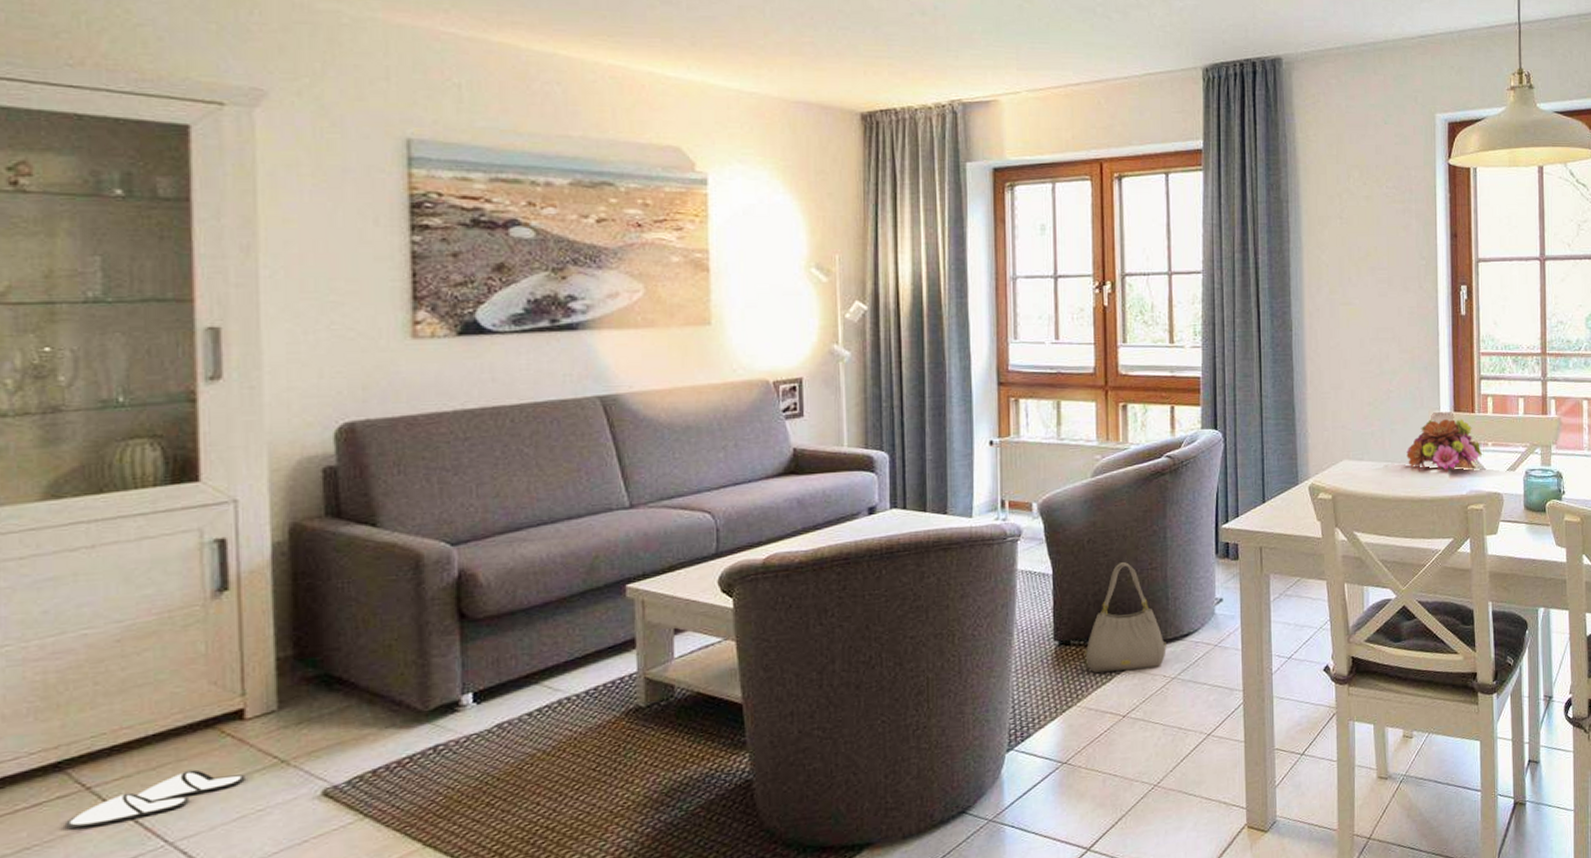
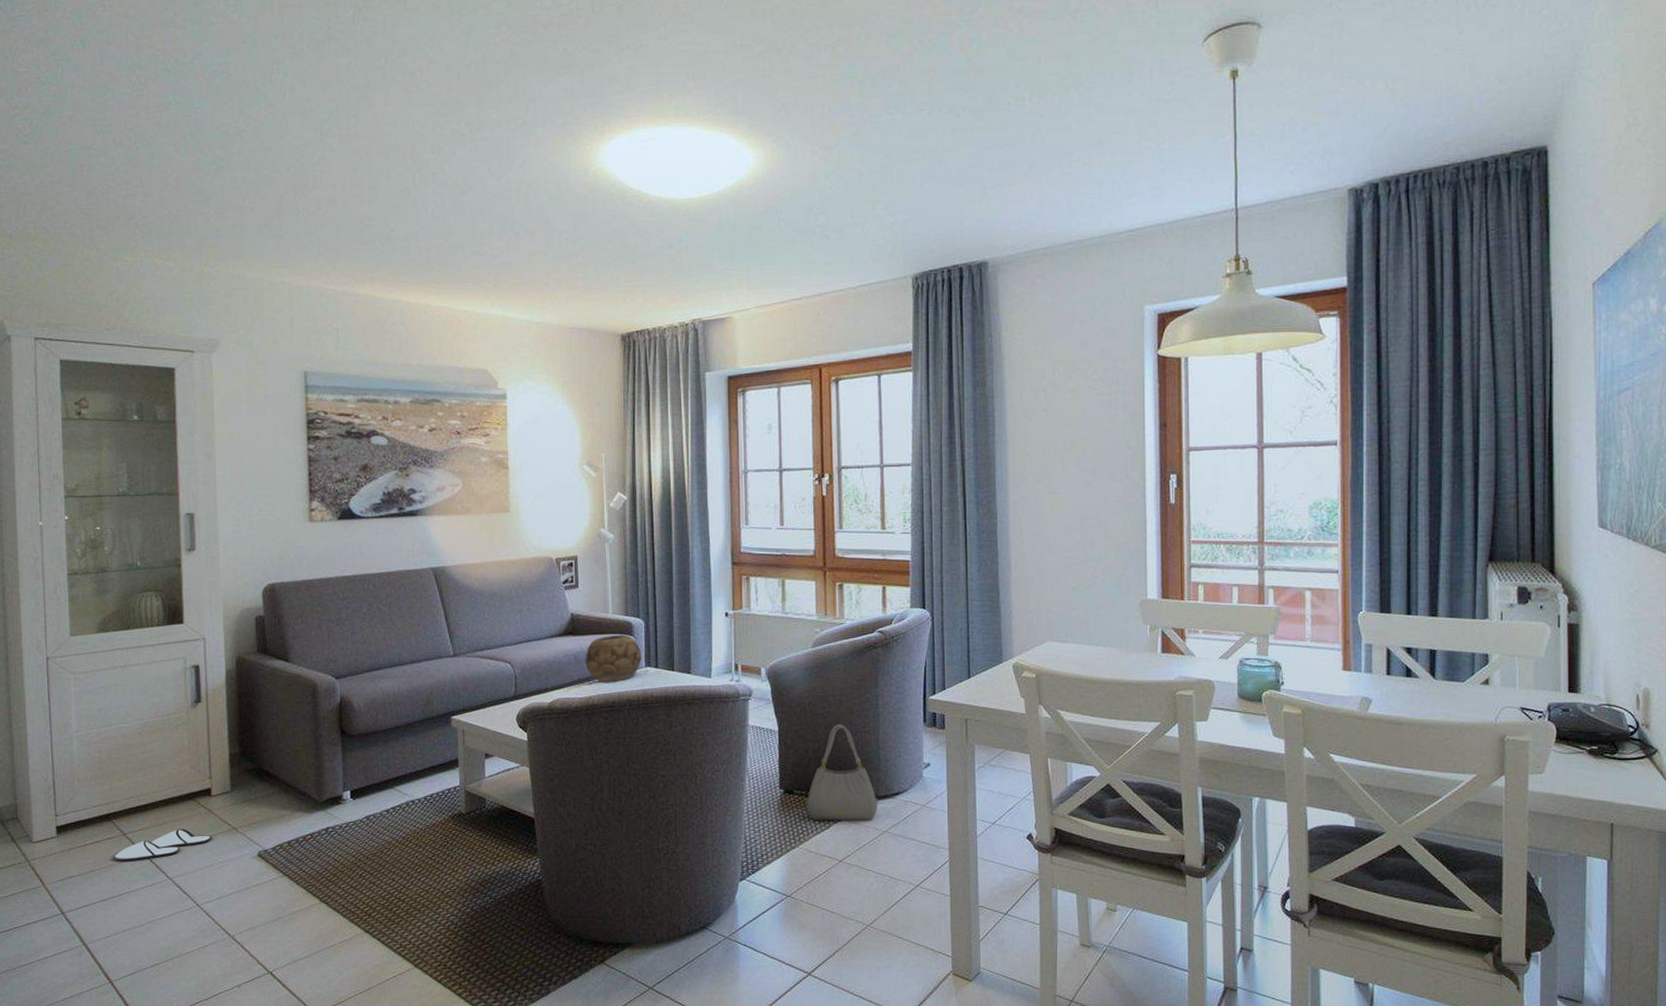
decorative bowl: none [812,471,885,531] -> present [585,634,642,683]
flower bouquet: present [1406,419,1483,473] -> none [1112,605,1193,658]

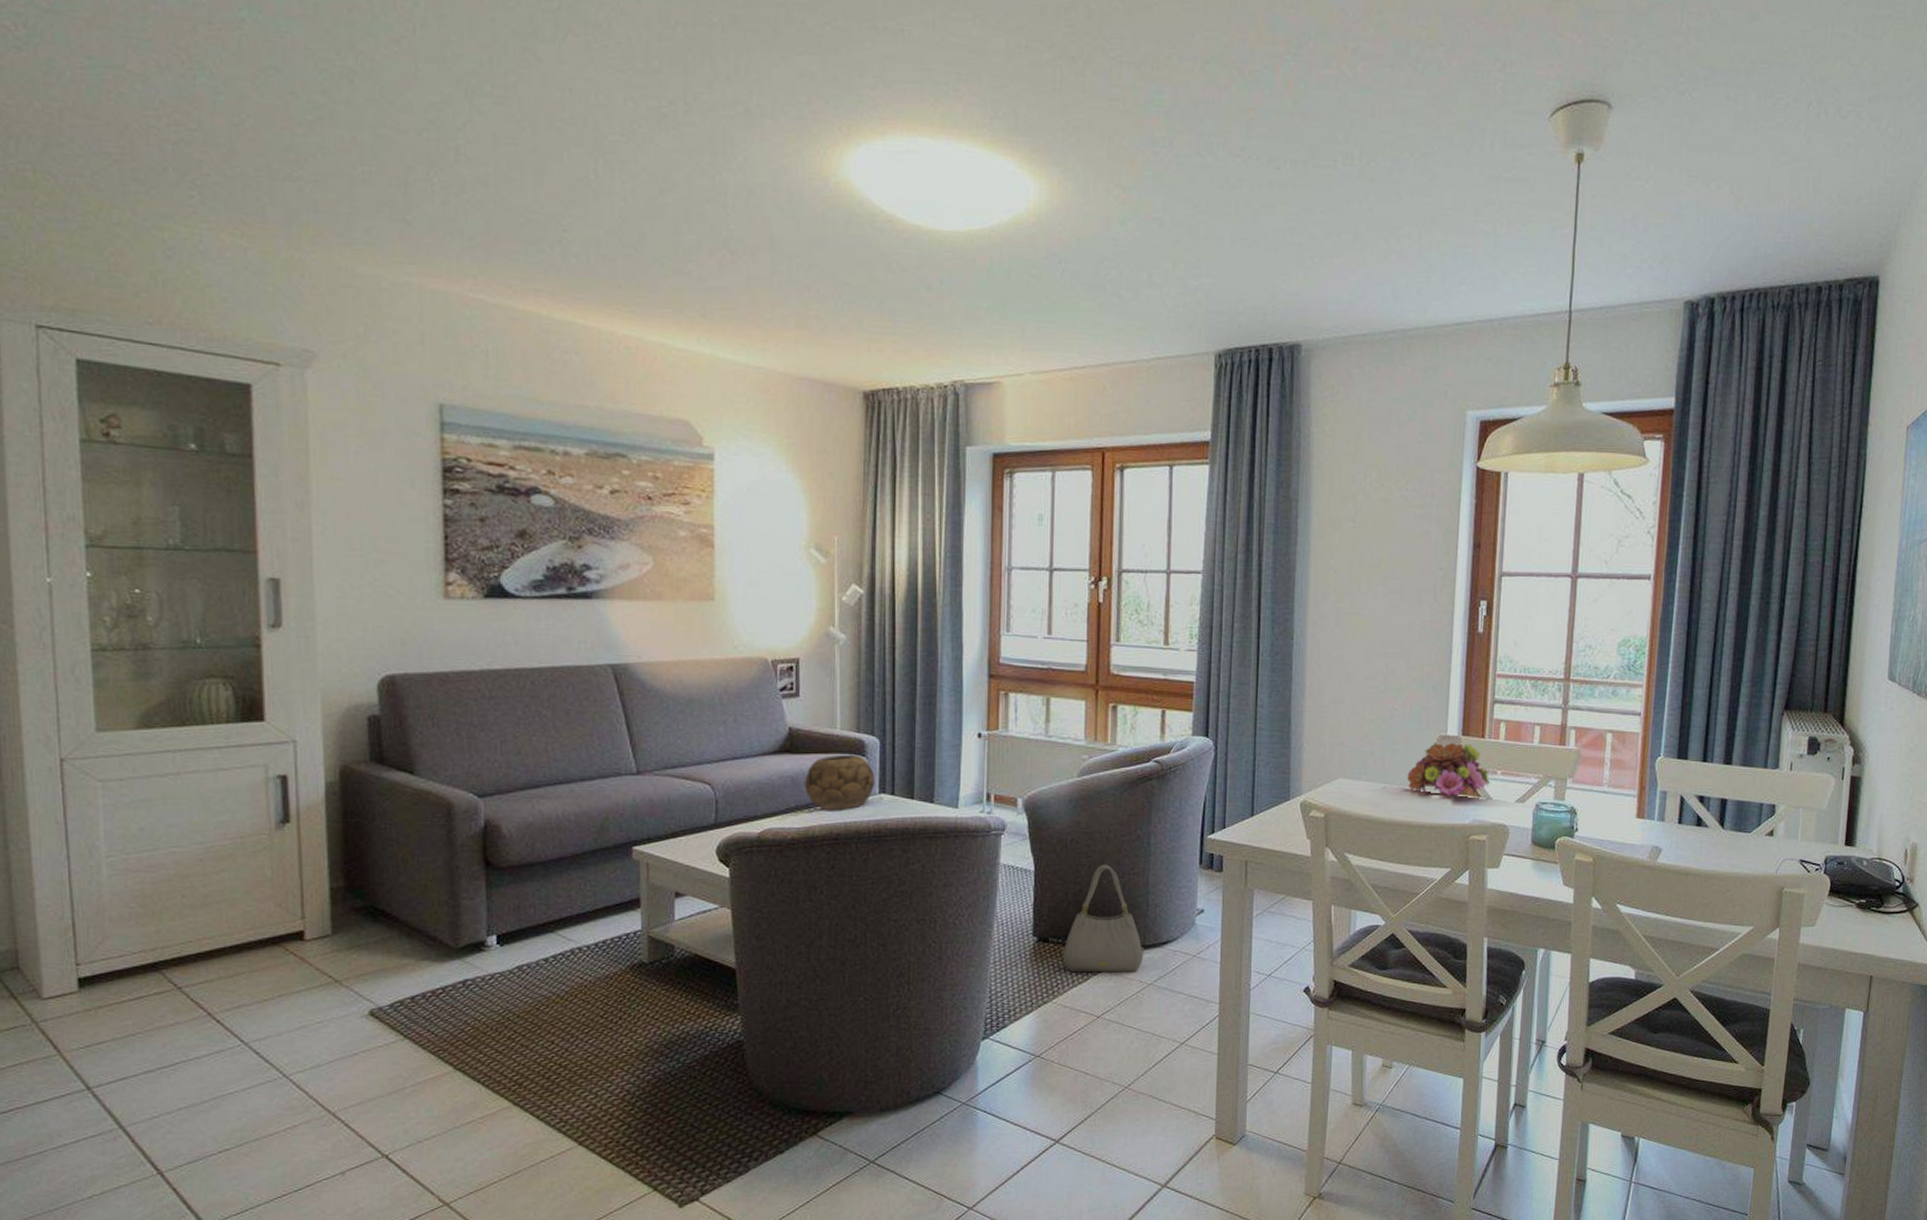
slippers: present [112,828,212,861] -> none [161,981,305,1023]
flower bouquet: none [1112,605,1193,658] -> present [1407,742,1490,800]

